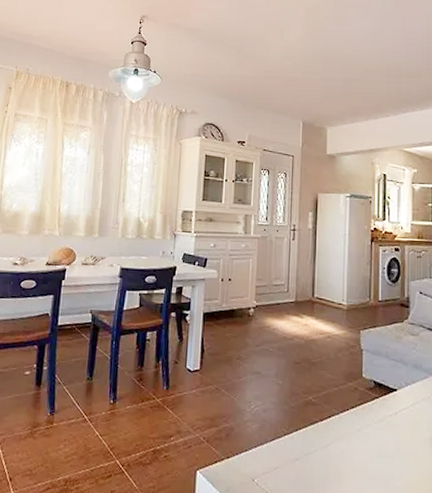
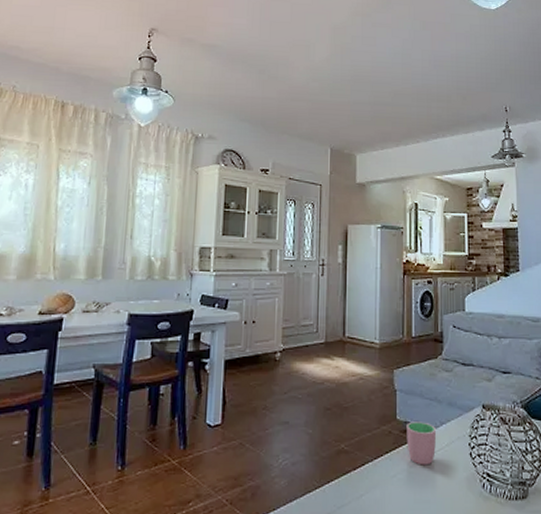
cup: none [372,380,401,423] -> present [406,422,436,465]

